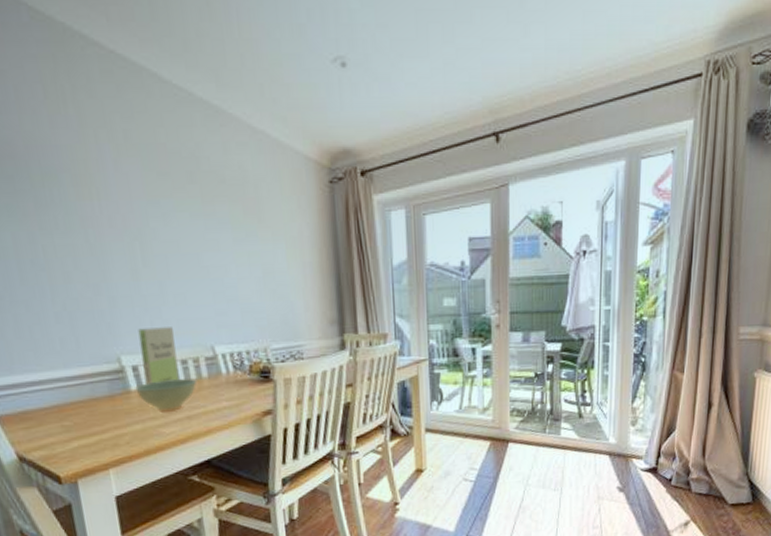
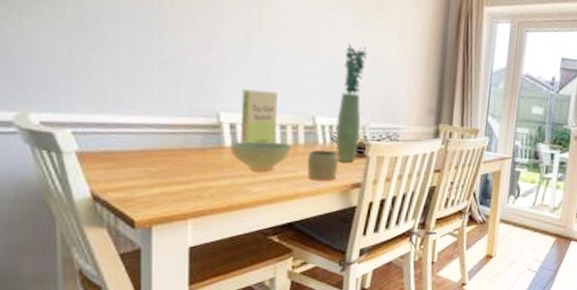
mug: none [213,380,246,414] -> present [306,150,338,182]
vase: none [232,261,263,392] -> present [335,42,368,164]

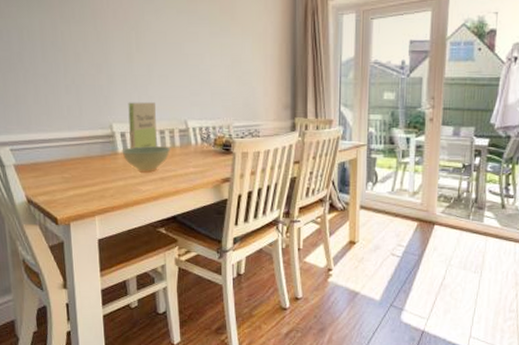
mug: present [306,150,338,182] -> none [183,151,209,178]
vase: present [335,42,368,164] -> none [205,51,227,161]

